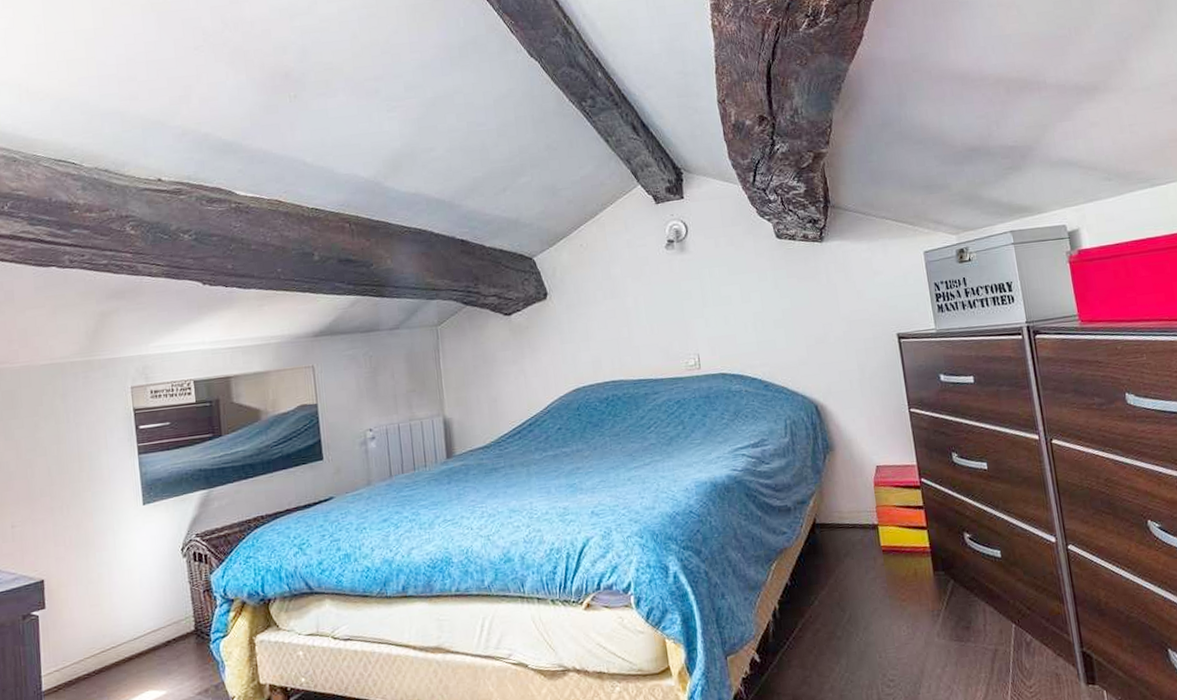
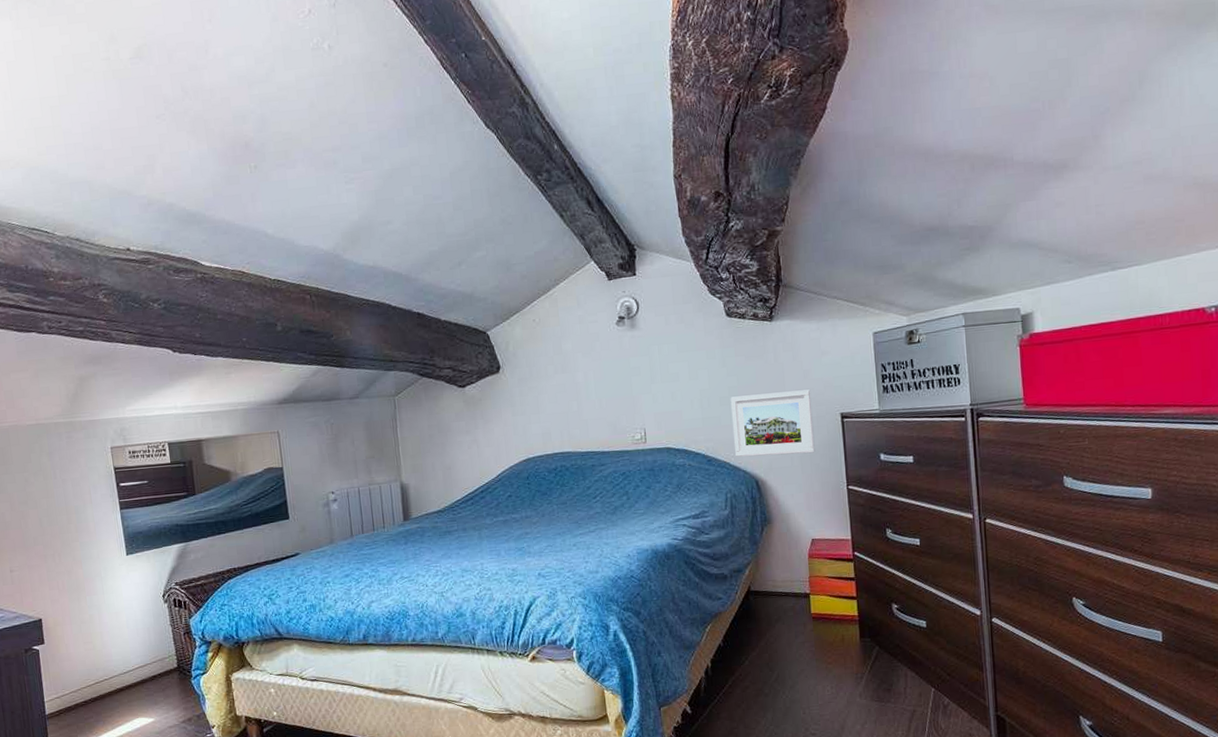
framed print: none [784,310,874,382] -> present [730,389,815,457]

